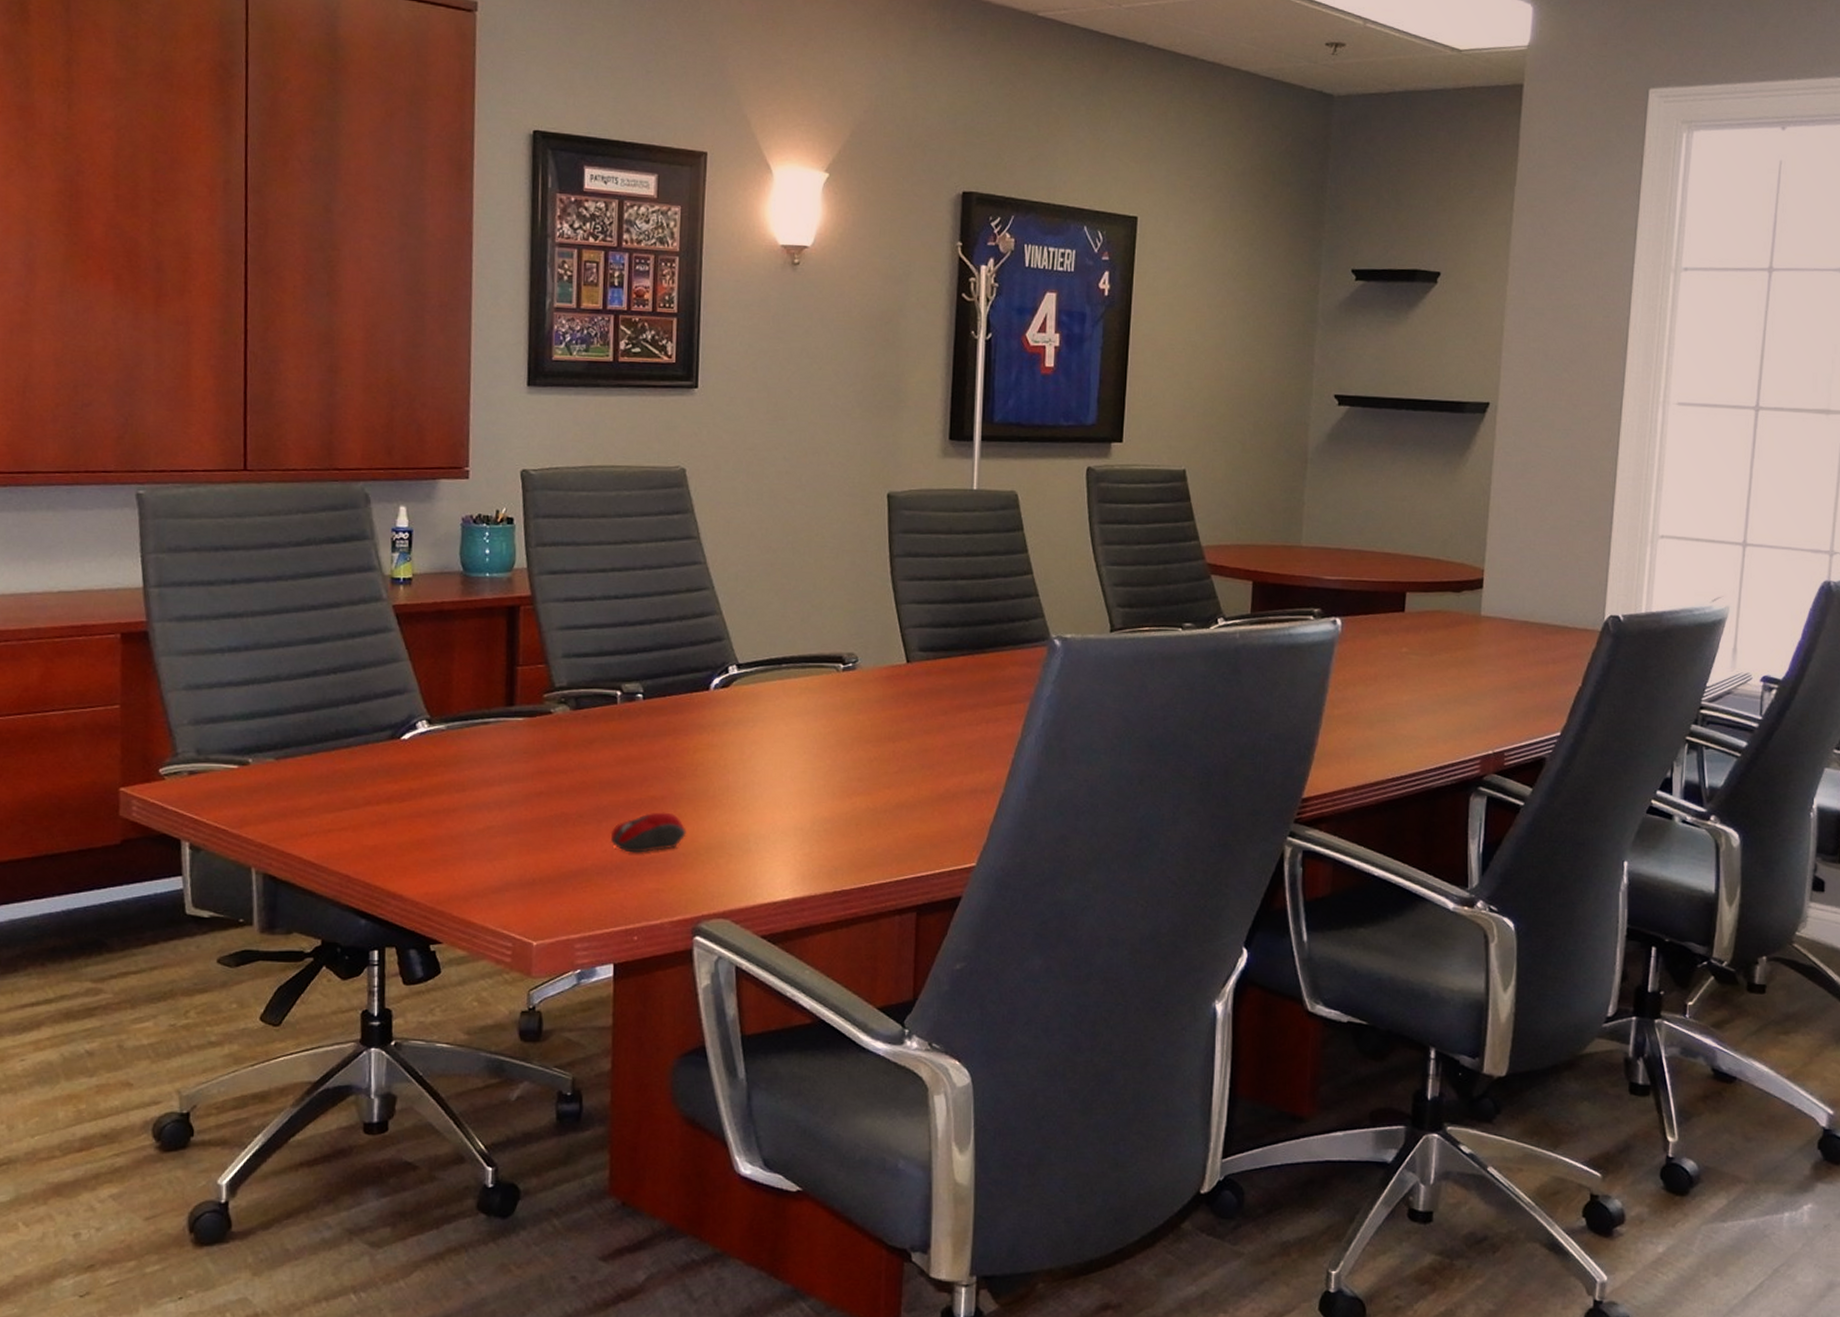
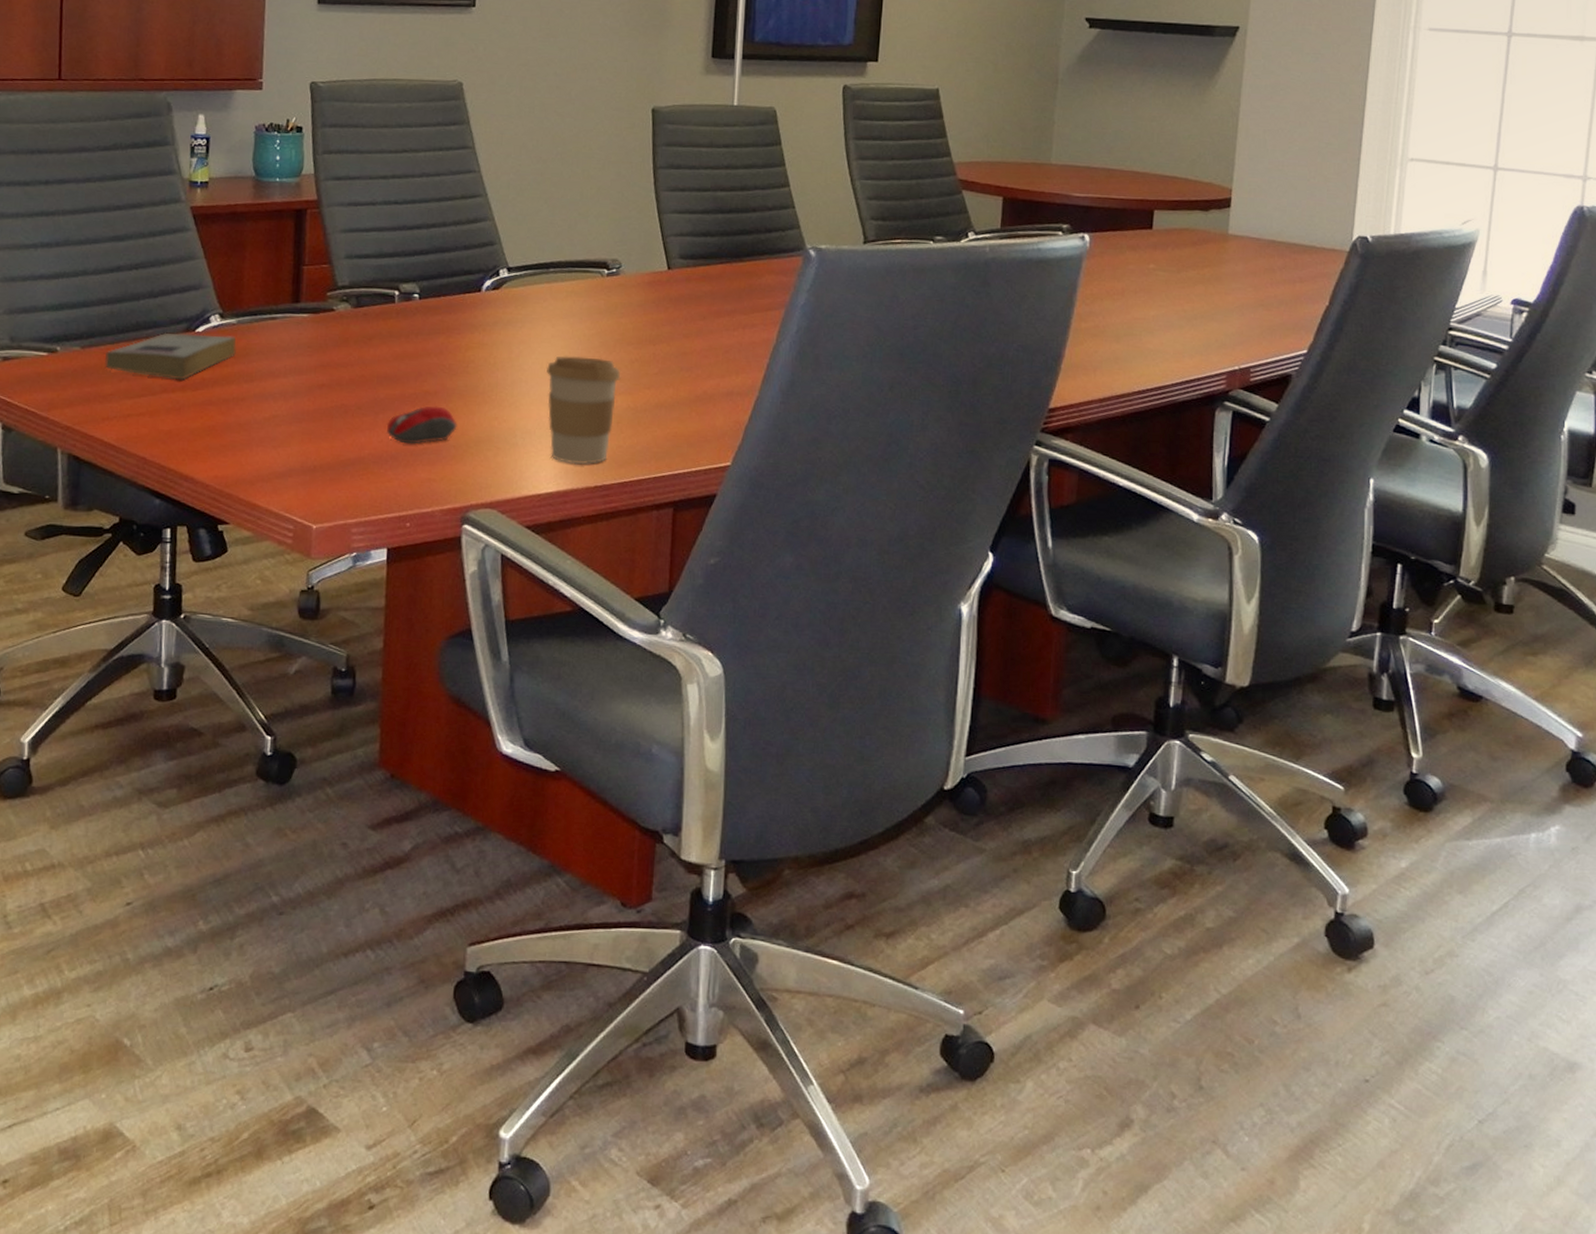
book: none [302,740,446,792] -> present [105,332,237,380]
coffee cup: none [781,756,859,870] -> present [547,356,621,465]

